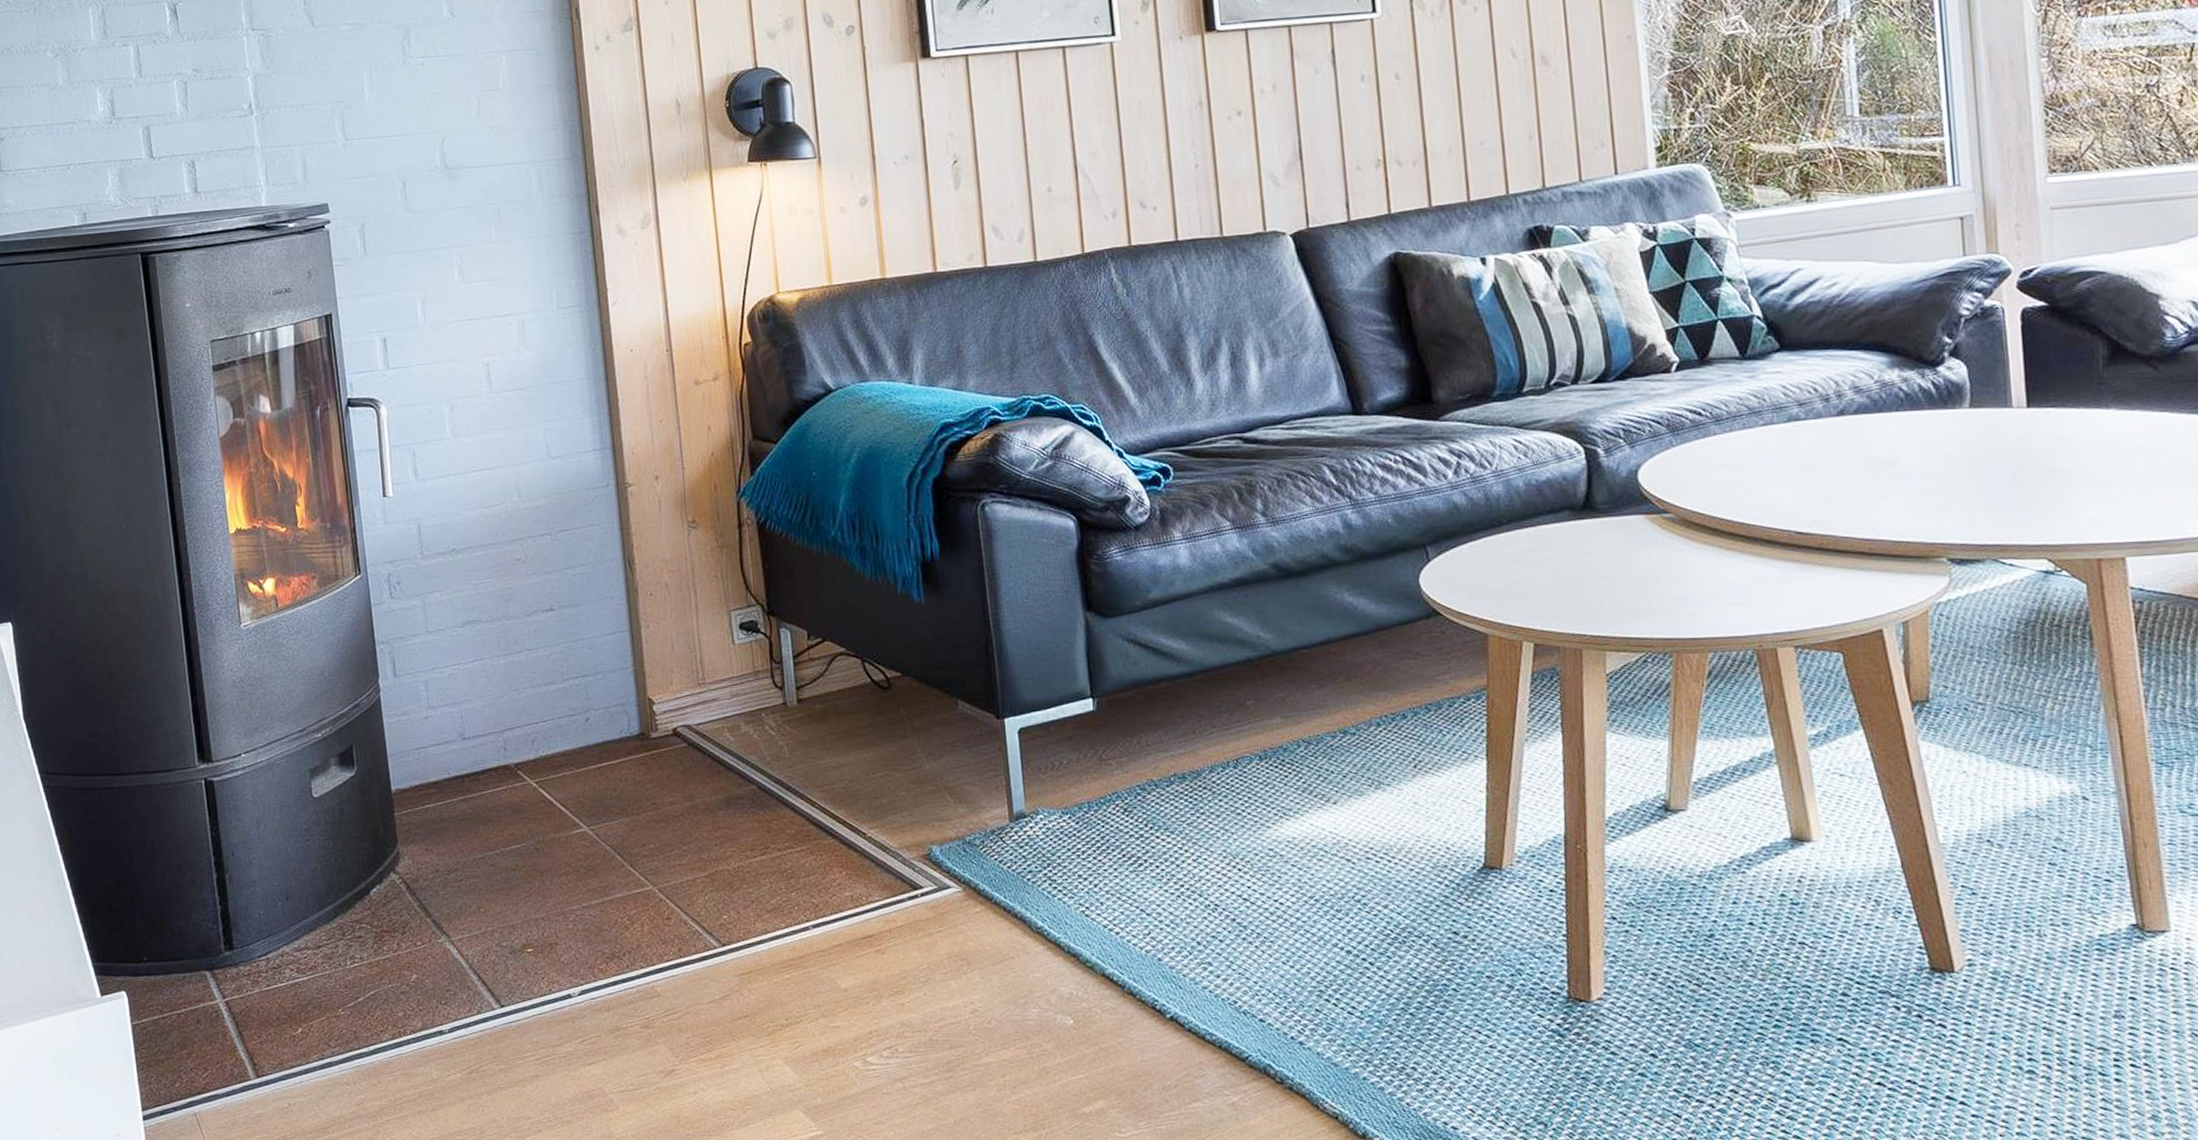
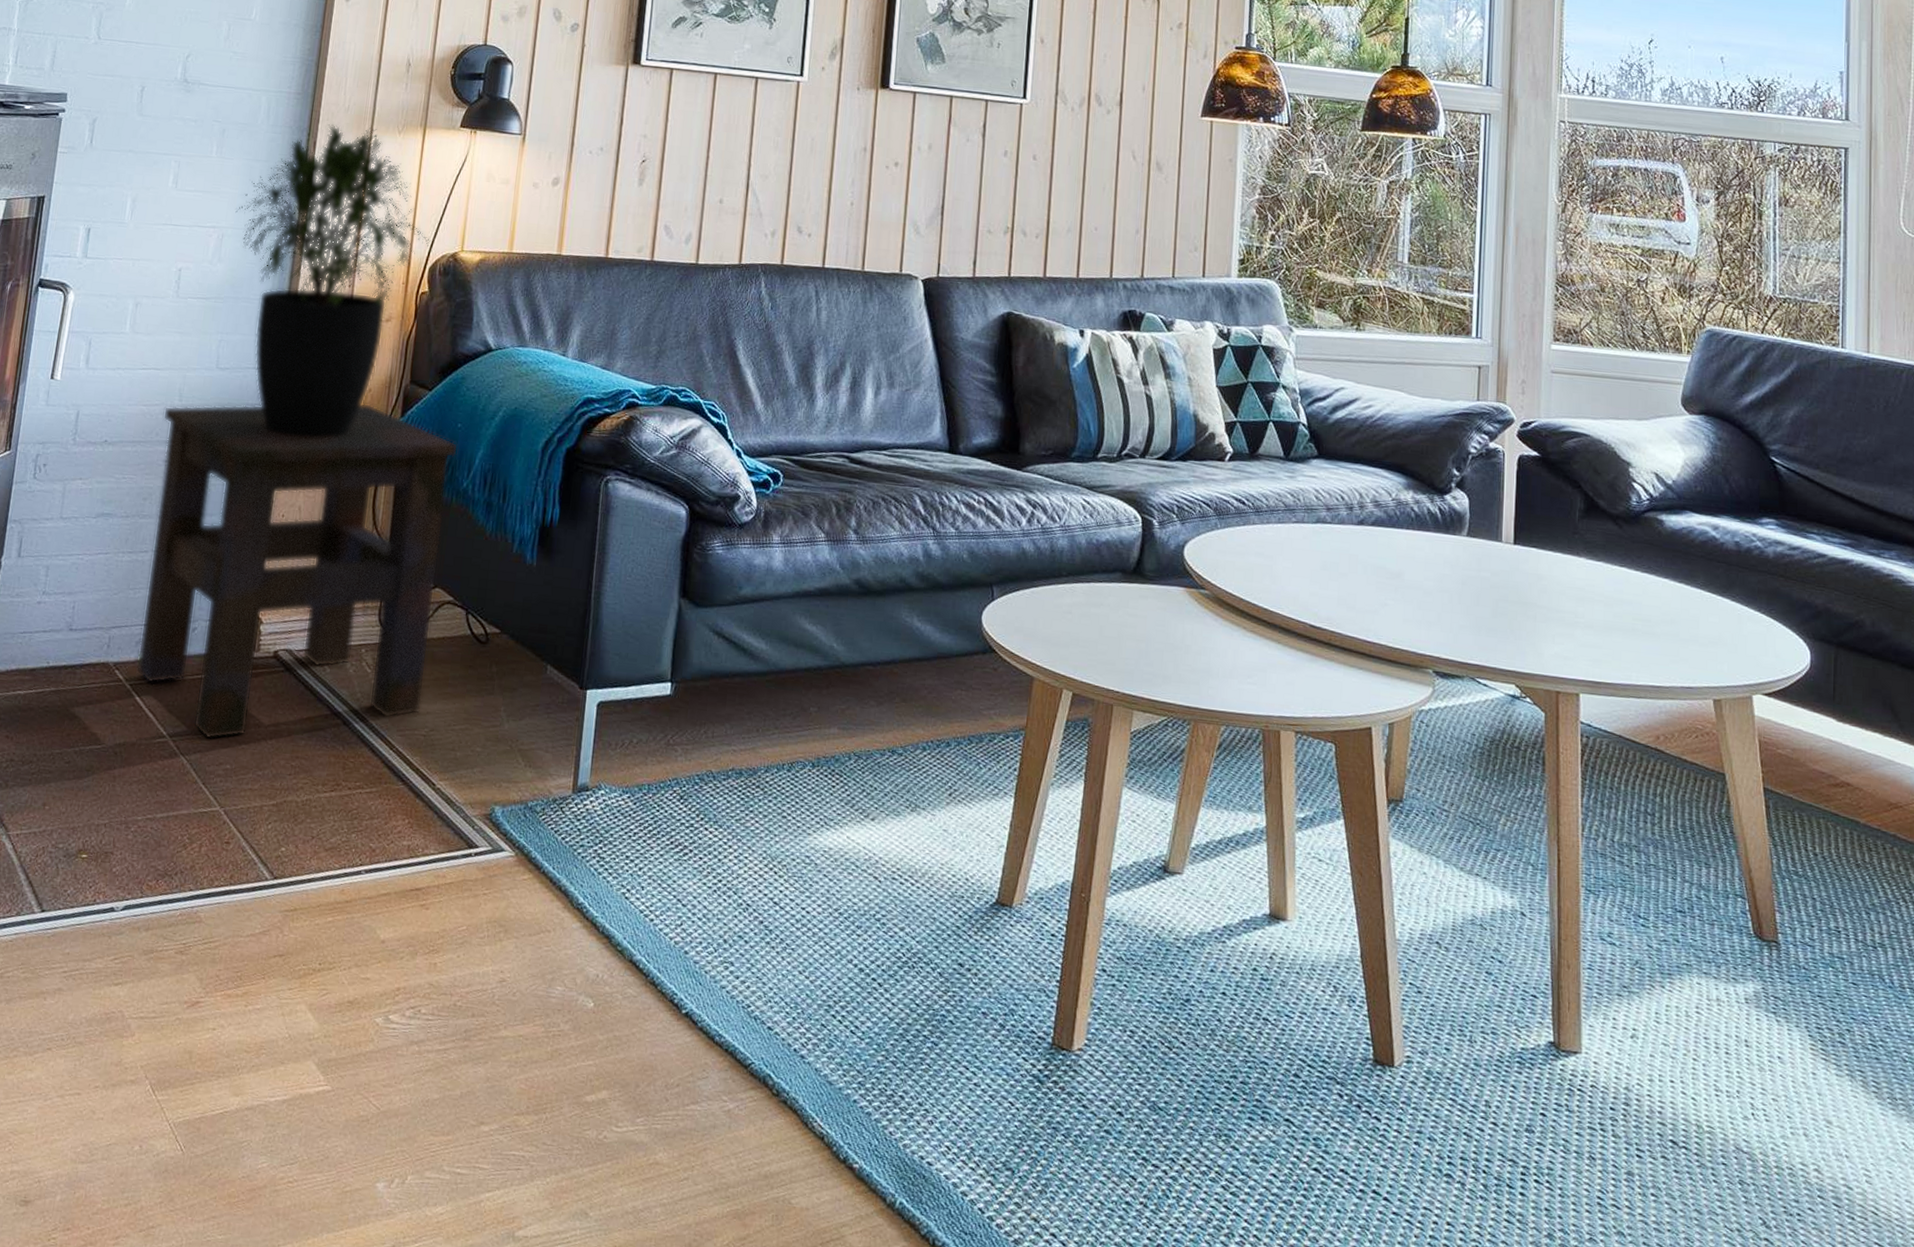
side table: none [504,467,836,823] -> present [136,402,459,740]
potted plant: none [530,180,743,514] -> present [235,124,431,438]

